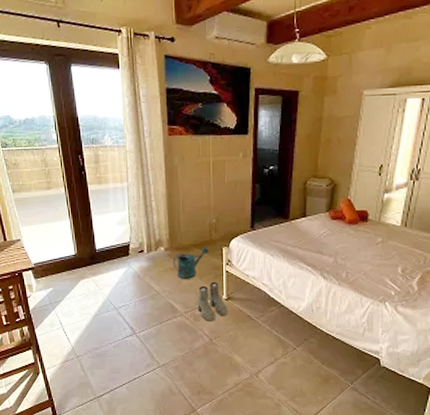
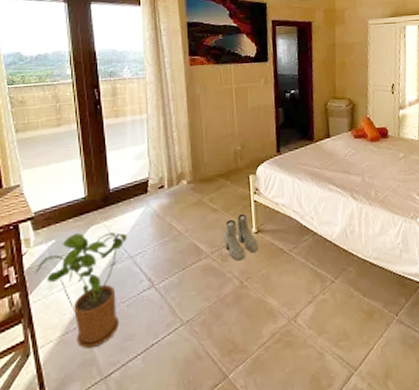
house plant: none [38,285,112,375] -> present [35,232,127,349]
watering can: present [173,247,209,279] -> none [197,176,235,214]

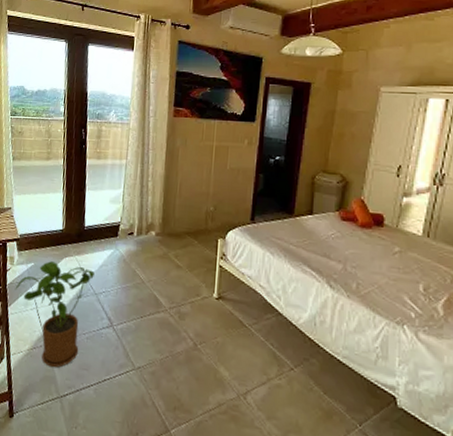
boots: present [224,213,259,261] -> none [184,276,218,323]

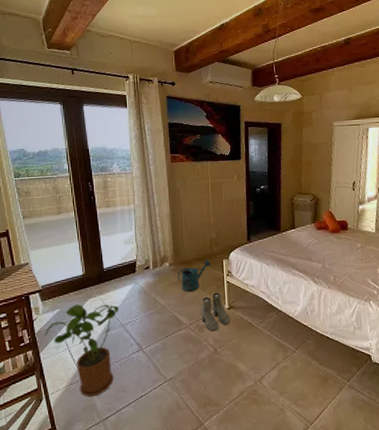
watering can: none [163,236,203,270] -> present [177,260,210,292]
boots: none [184,276,218,323] -> present [201,292,231,332]

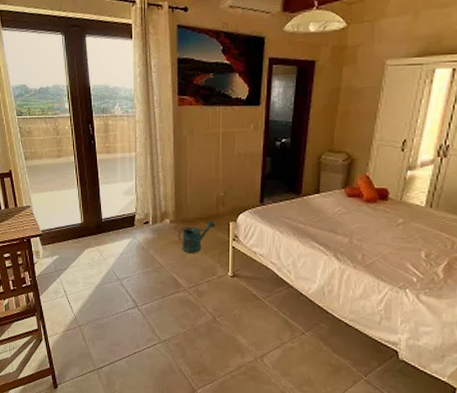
house plant: present [44,304,119,397] -> none [44,253,116,346]
boots: present [201,292,231,332] -> none [201,257,233,299]

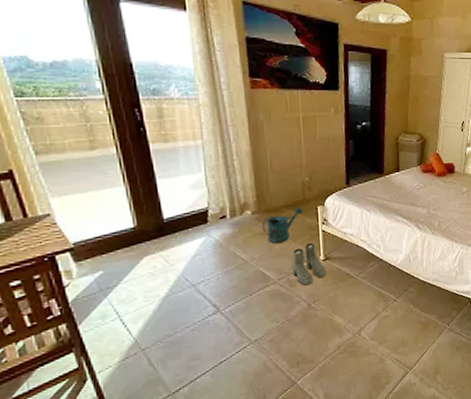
boots: none [201,257,233,299] -> present [292,242,327,286]

